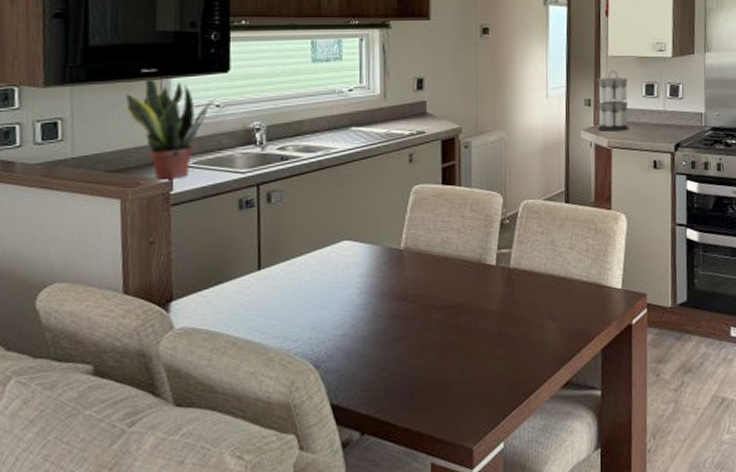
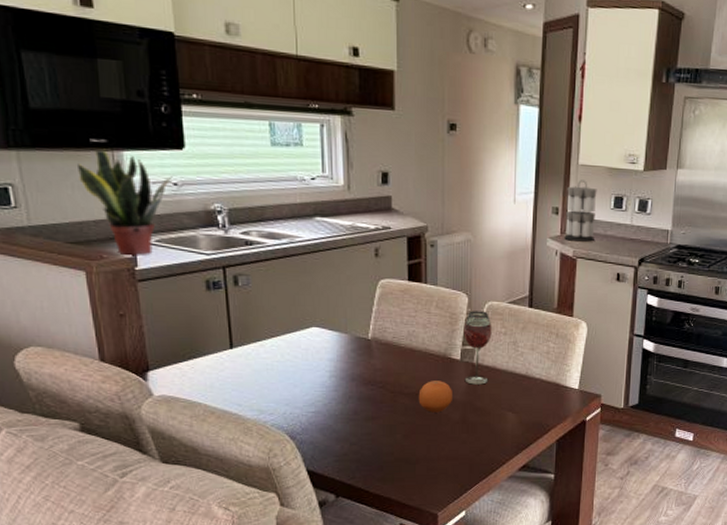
fruit: none [452,290,488,327] -> present [418,381,452,413]
wineglass: none [499,210,528,292] -> present [463,311,492,385]

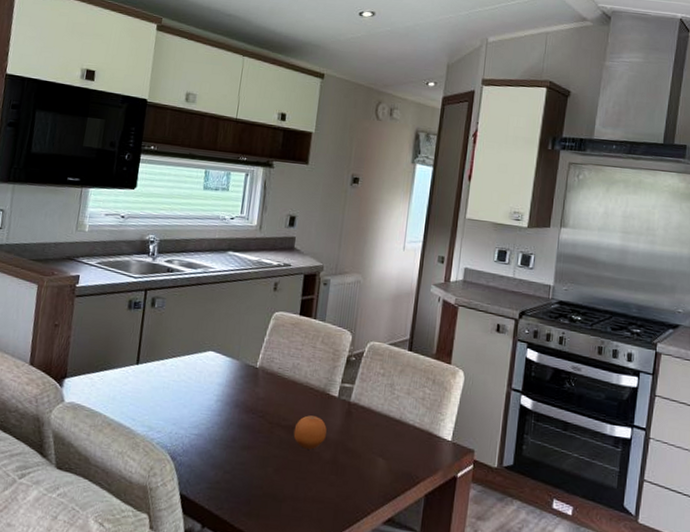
potted plant: present [78,150,173,256] -> none [52,186,122,275]
wineglass: present [463,311,492,385] -> none [339,349,372,425]
spice rack: present [564,179,597,242] -> none [448,232,482,292]

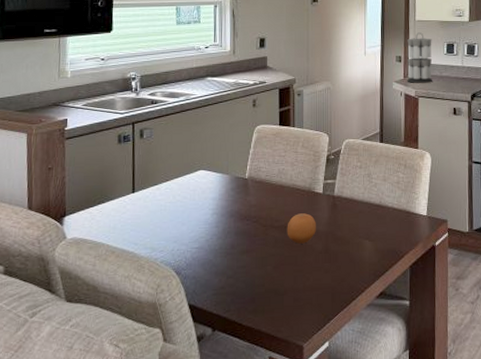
spice rack: none [448,232,482,292] -> present [407,32,432,83]

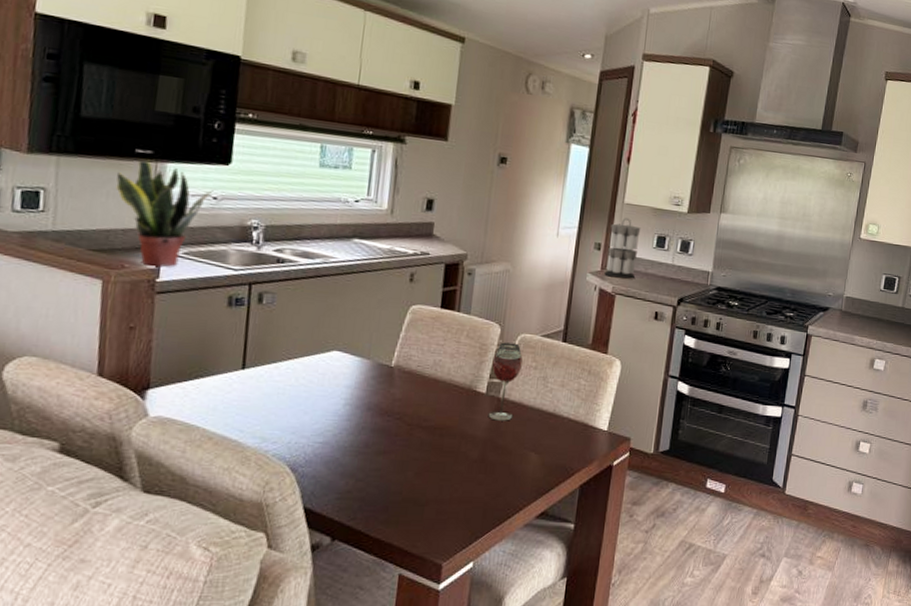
potted plant: none [32,37,101,119] -> present [116,160,214,268]
fruit: present [287,213,316,244] -> none [436,414,474,450]
wineglass: none [325,148,349,216] -> present [488,342,523,421]

